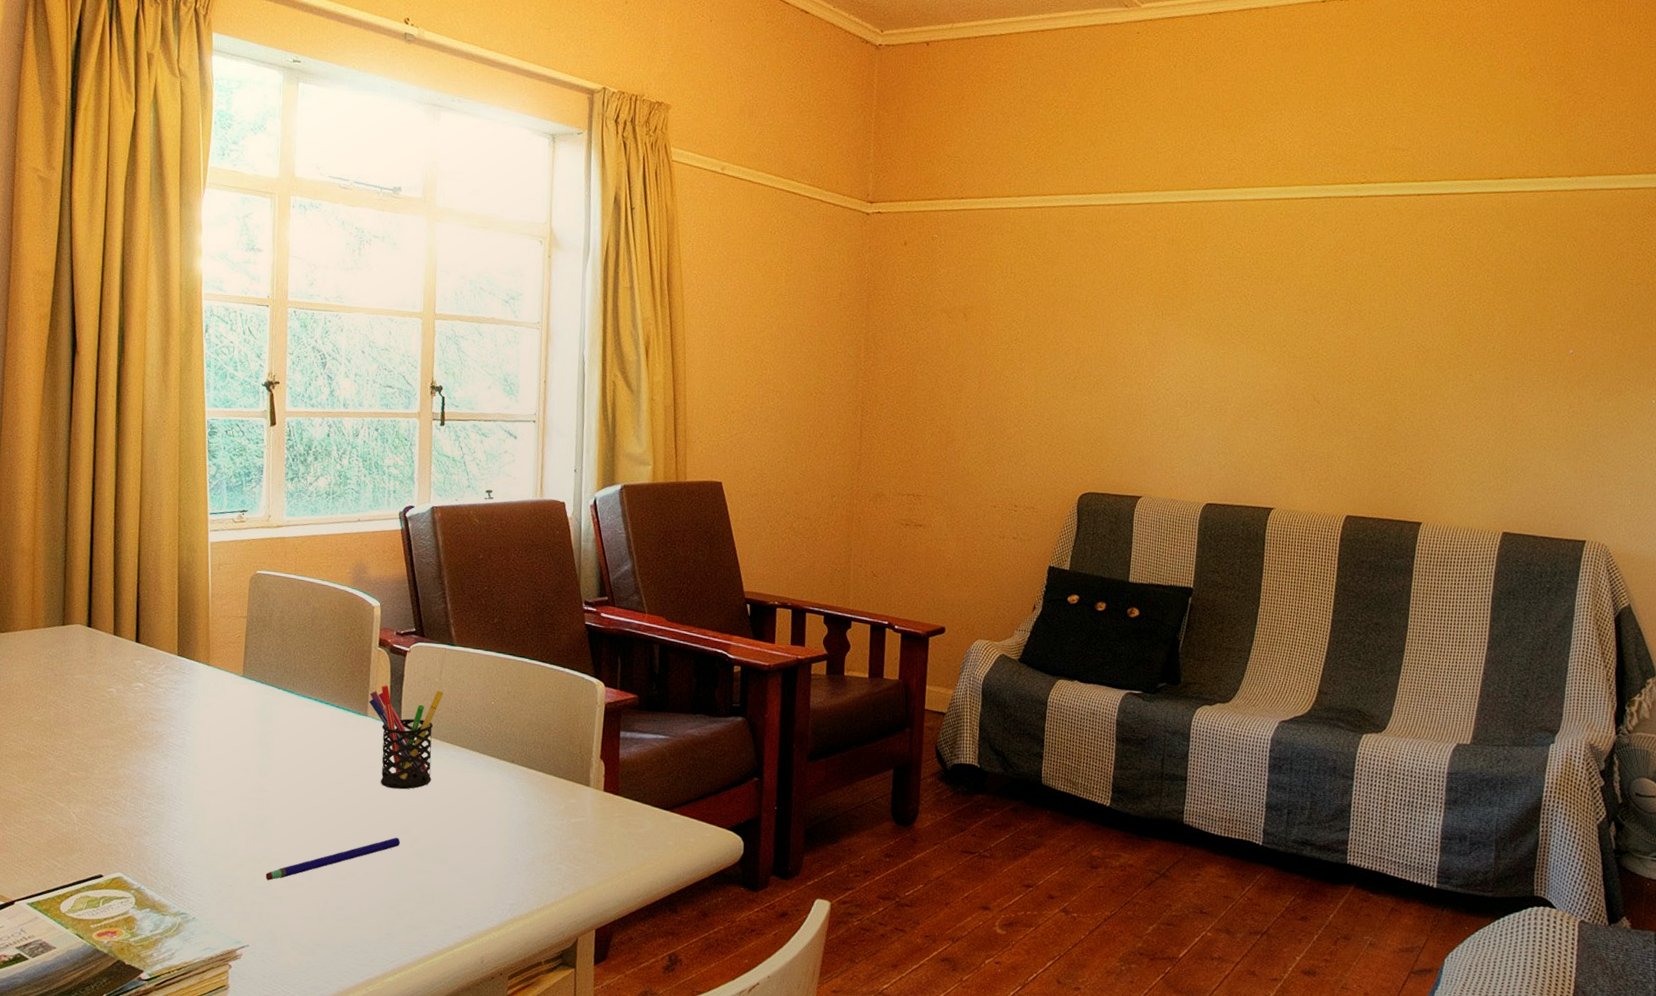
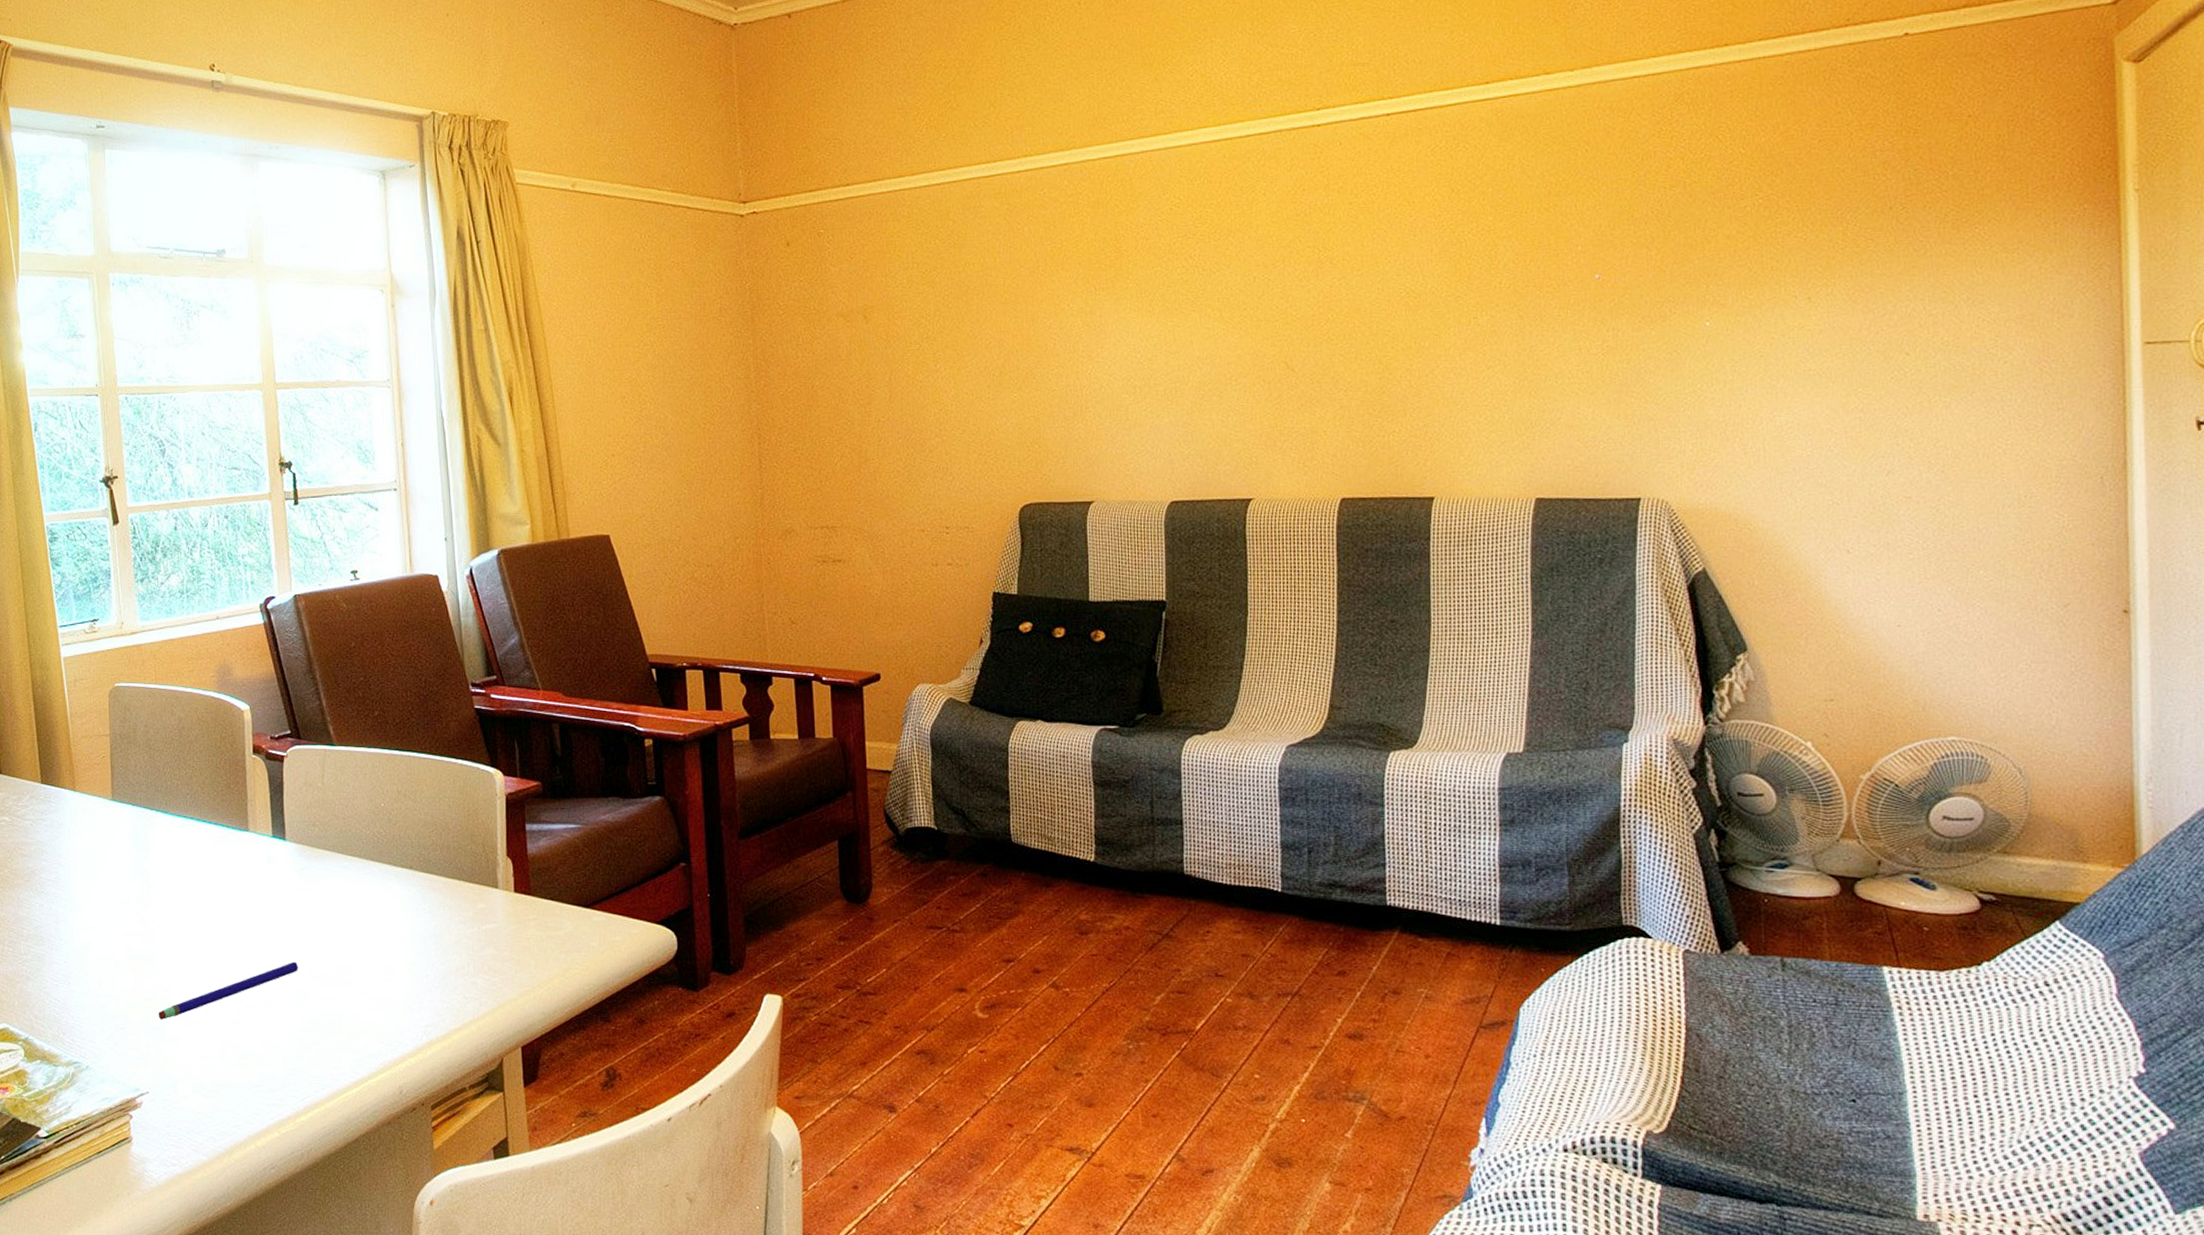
pen holder: present [369,685,444,790] -> none [249,795,328,908]

